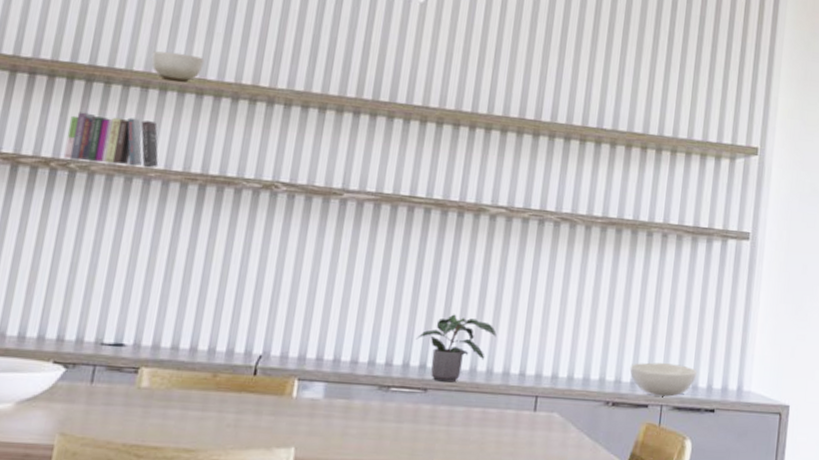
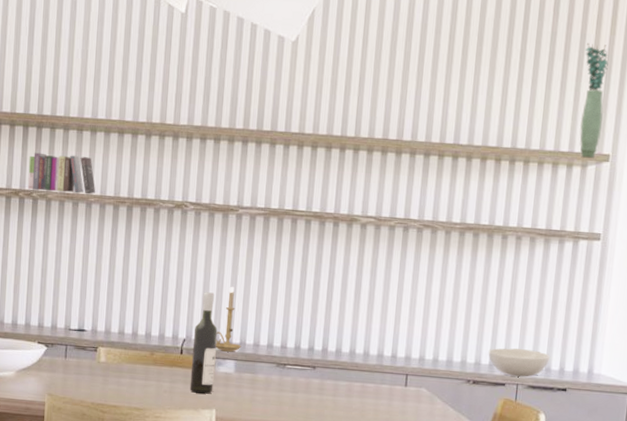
bowl: present [151,51,205,83] -> none [82,99,122,125]
bottle: none [261,295,306,427] -> present [189,292,218,394]
candle holder: none [300,287,335,372] -> present [215,286,242,352]
potted plant: present [416,314,497,383] -> none [304,307,371,362]
vase: none [728,29,756,151] -> present [579,42,608,158]

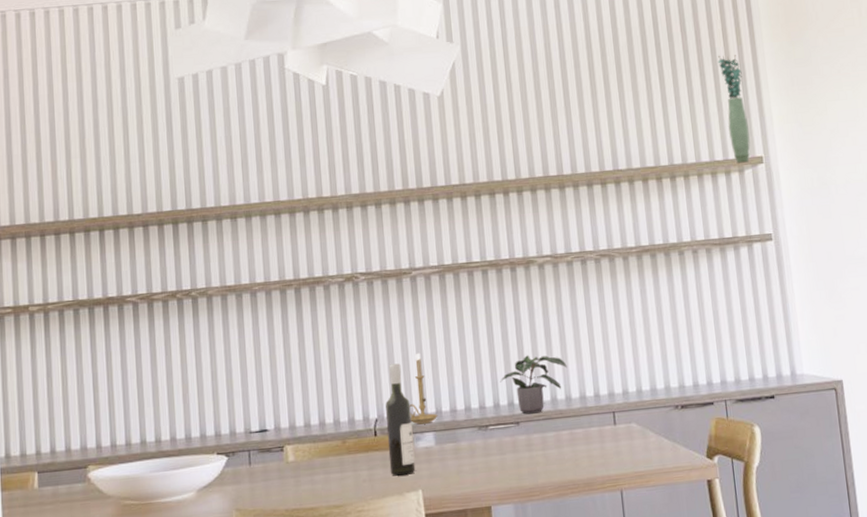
books: present [27,152,96,194] -> none [183,244,260,289]
potted plant: none [304,307,371,362] -> present [500,355,567,414]
bowl: present [488,348,551,378] -> none [689,362,752,394]

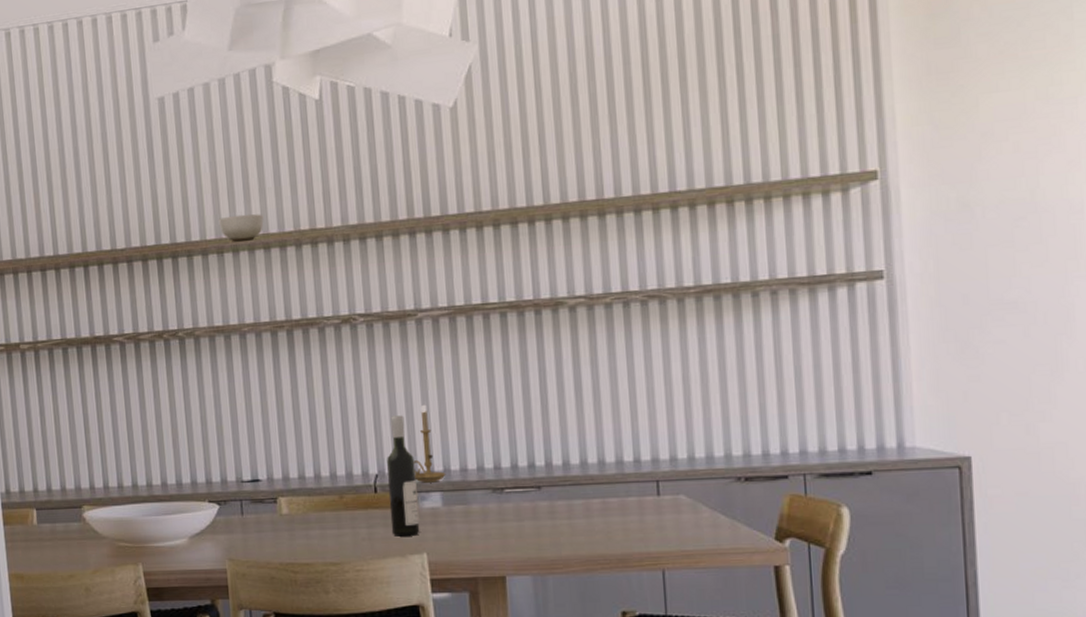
bowl: none [232,183,275,209] -> present [218,214,264,243]
potted plant: present [500,355,567,414] -> none [519,411,601,478]
vase: present [717,55,751,163] -> none [820,37,861,181]

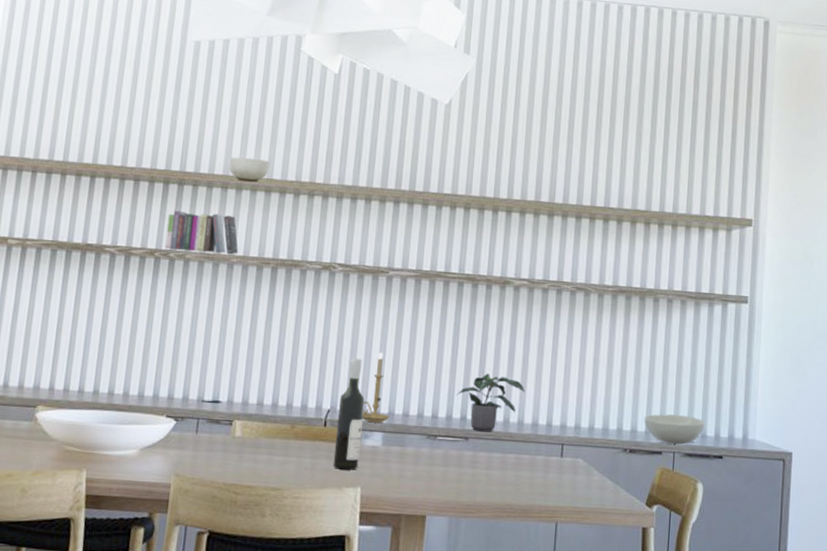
books: none [168,282,249,330] -> present [164,210,239,255]
potted plant: none [519,411,601,478] -> present [456,373,525,432]
bowl: none [758,429,843,465] -> present [644,414,706,445]

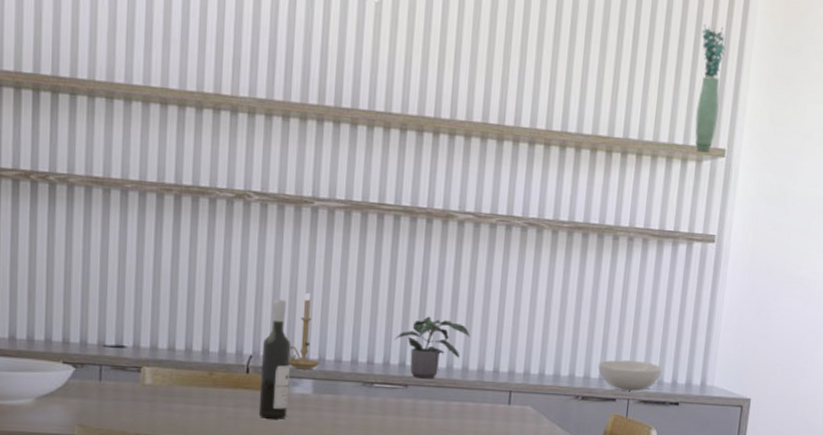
books: present [164,210,239,255] -> none [41,124,134,179]
bowl: present [228,157,271,183] -> none [111,59,164,93]
vase: none [723,113,746,223] -> present [694,23,725,153]

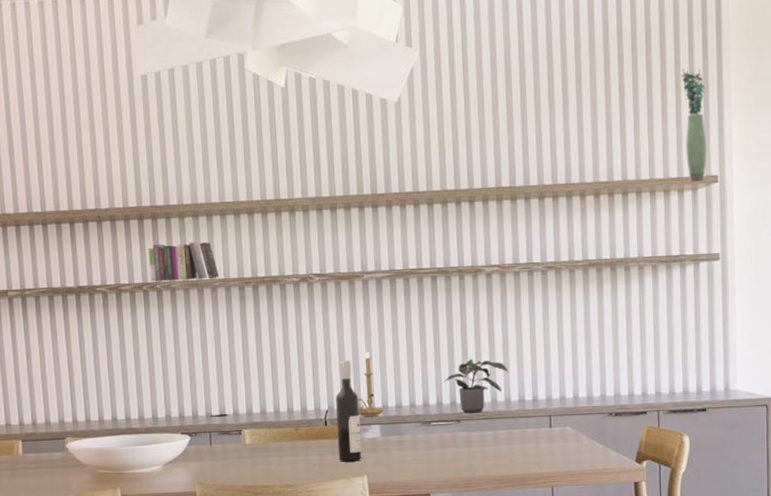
books: none [41,124,134,179] -> present [148,242,220,282]
bowl: present [598,360,663,392] -> none [626,375,687,404]

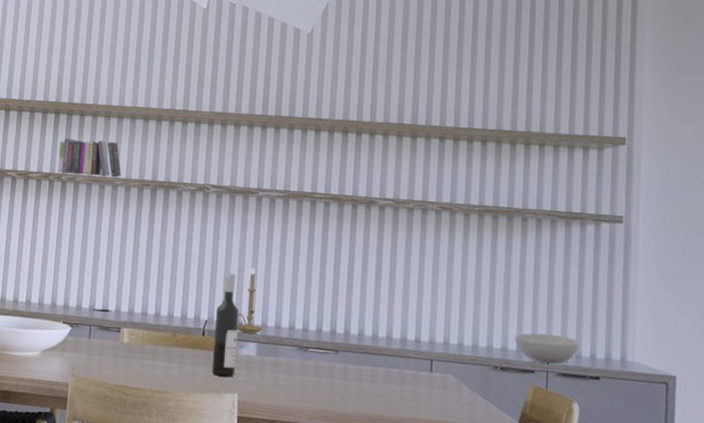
potted plant: present [443,359,508,413] -> none [325,289,393,346]
bowl: none [626,375,687,404] -> present [514,333,580,365]
vase: present [681,69,707,182] -> none [593,30,617,142]

